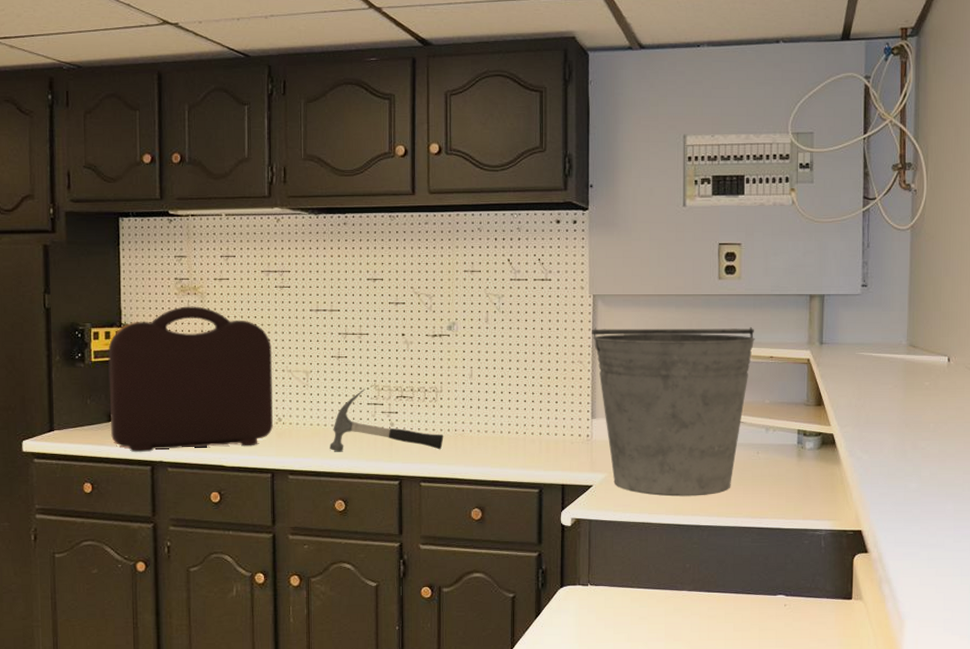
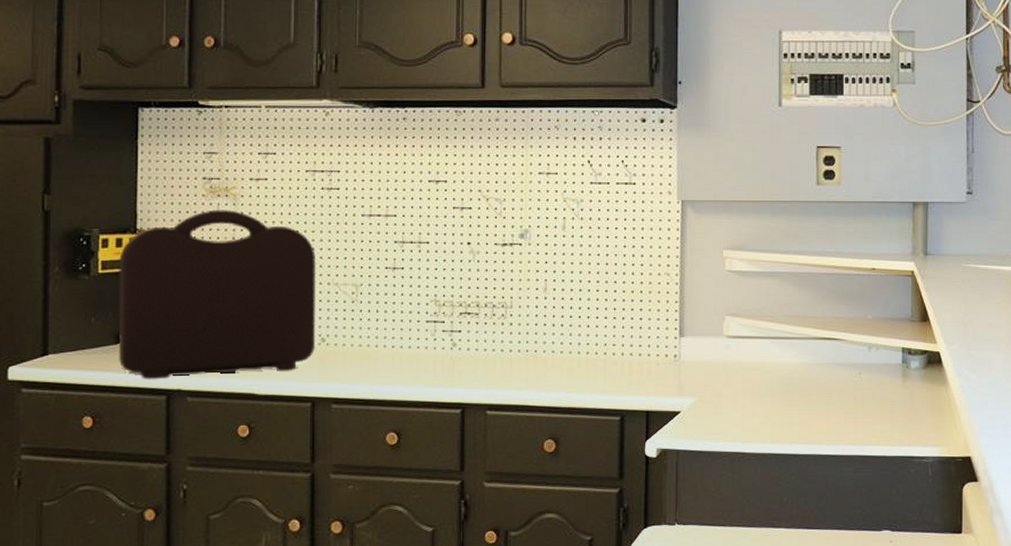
claw hammer: present [330,387,444,452] -> none [381,303,514,377]
bucket: present [592,327,755,497] -> none [680,236,856,423]

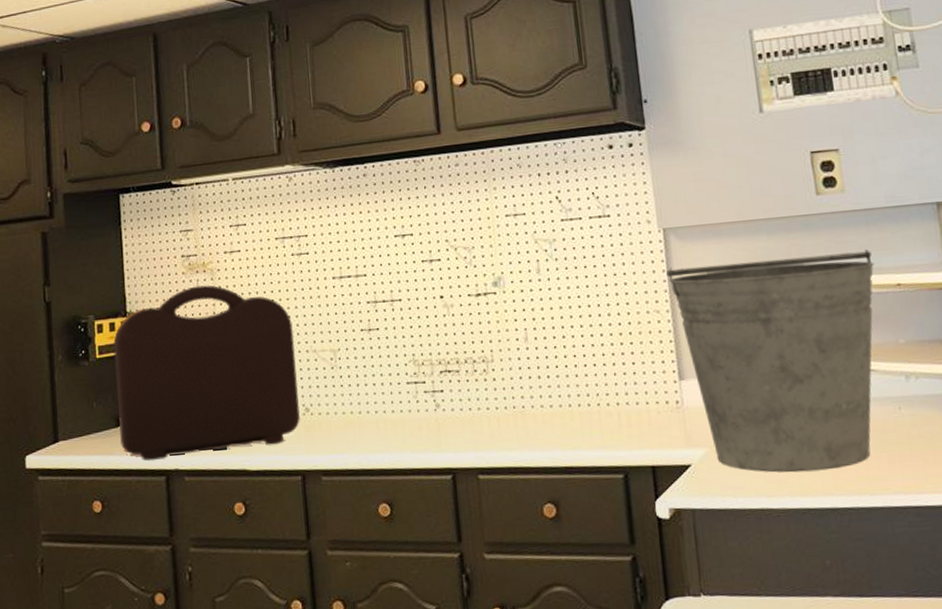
bucket: none [680,236,856,423] -> present [666,250,874,473]

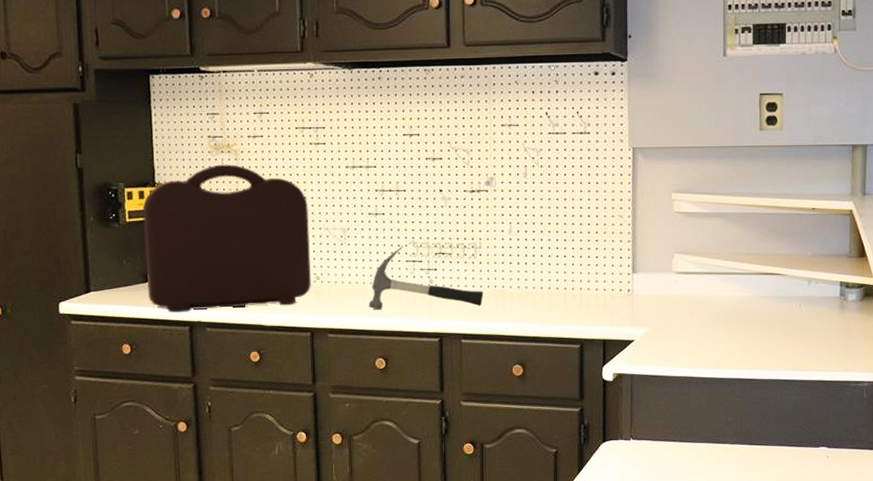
claw hammer: none [367,364,501,444] -> present [369,245,484,310]
bucket: present [666,250,874,473] -> none [632,179,797,350]

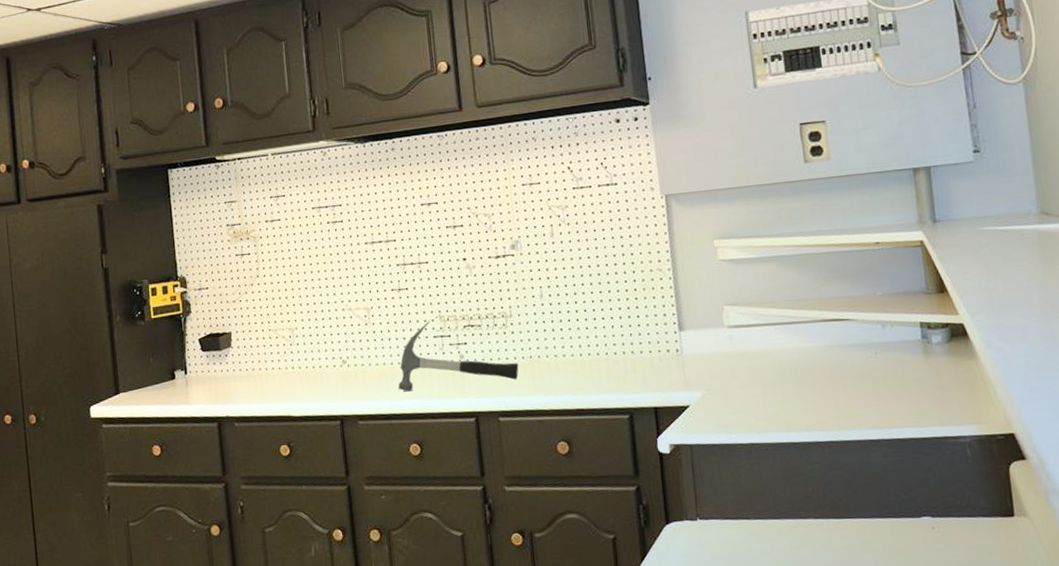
toolbox: present [142,164,311,314] -> none [166,251,338,410]

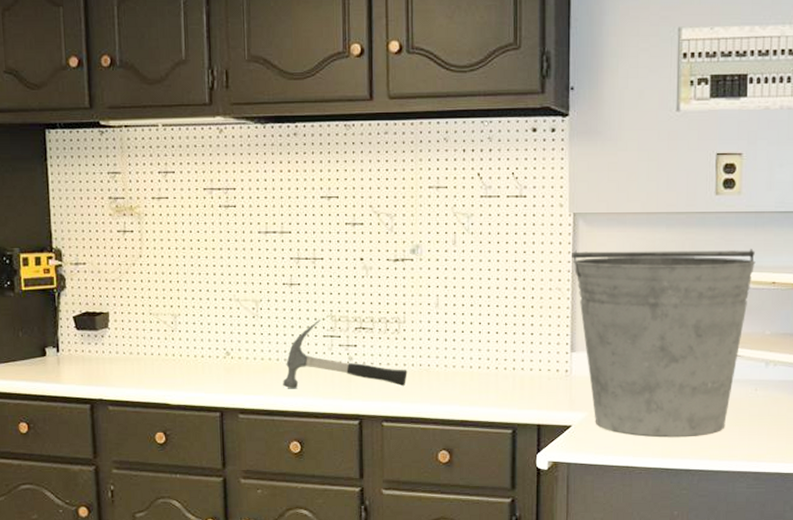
bucket: none [668,212,856,412] -> present [572,249,756,438]

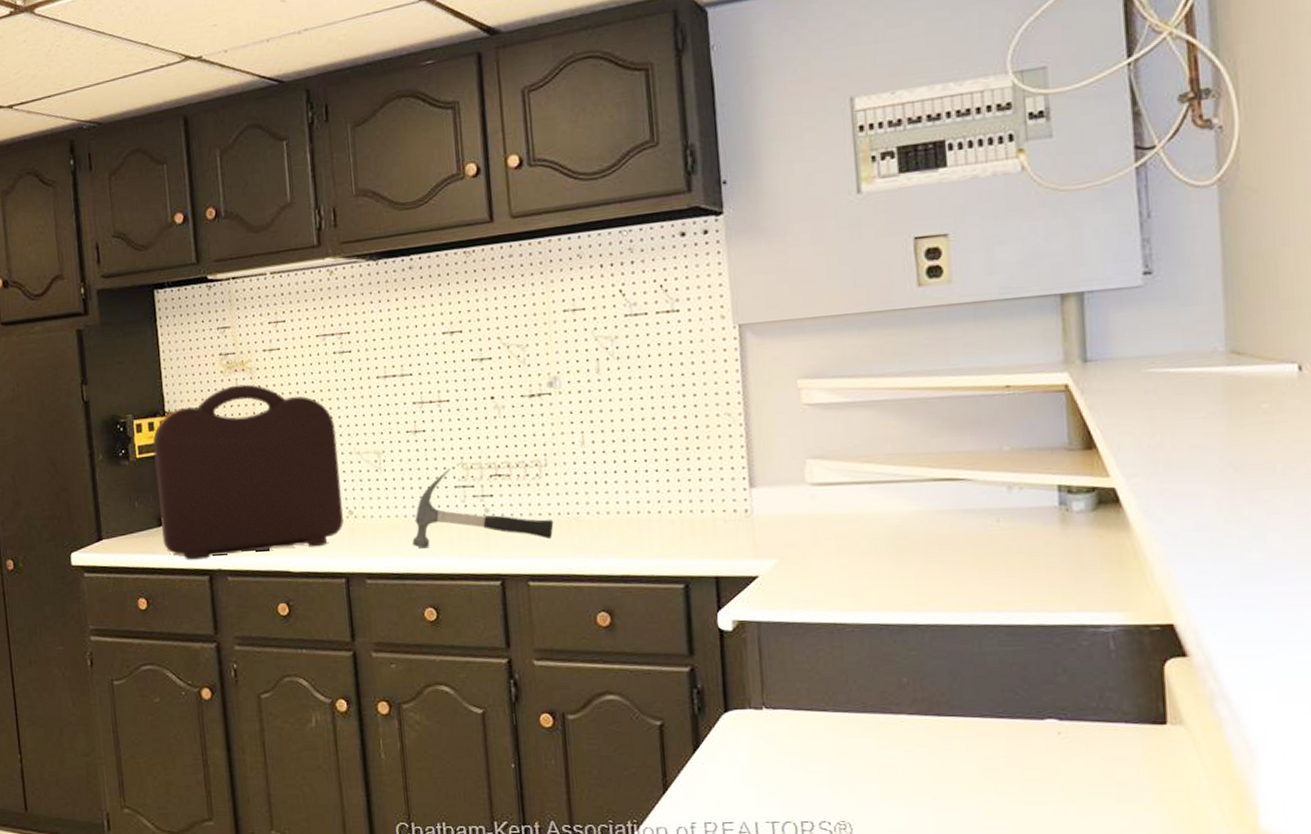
toolbox: none [39,228,221,390] -> present [153,384,344,561]
bucket: present [572,249,756,438] -> none [741,347,981,587]

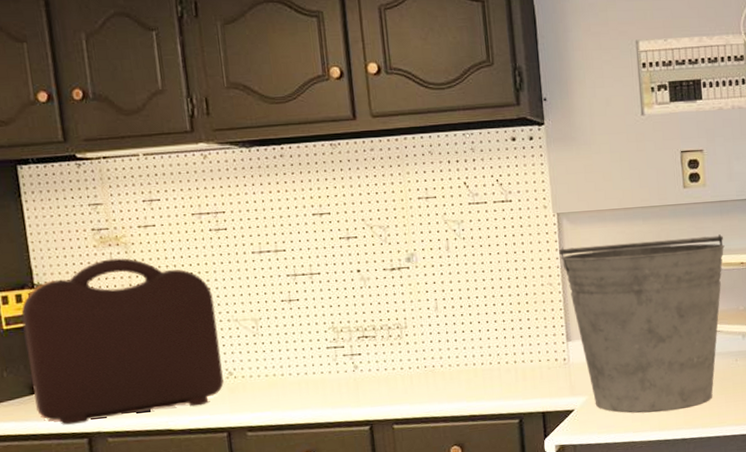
claw hammer: present [412,467,554,549] -> none [289,331,414,402]
bucket: none [741,347,981,587] -> present [559,234,725,414]

